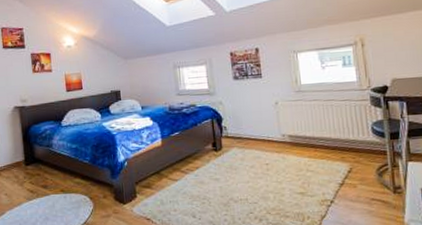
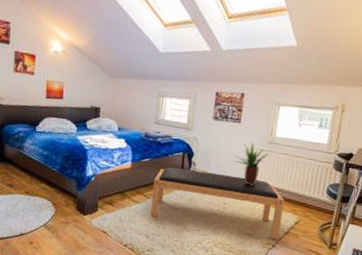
bench: none [187,132,335,194] -> present [150,167,285,240]
potted plant: none [265,95,300,140] -> present [234,142,270,185]

